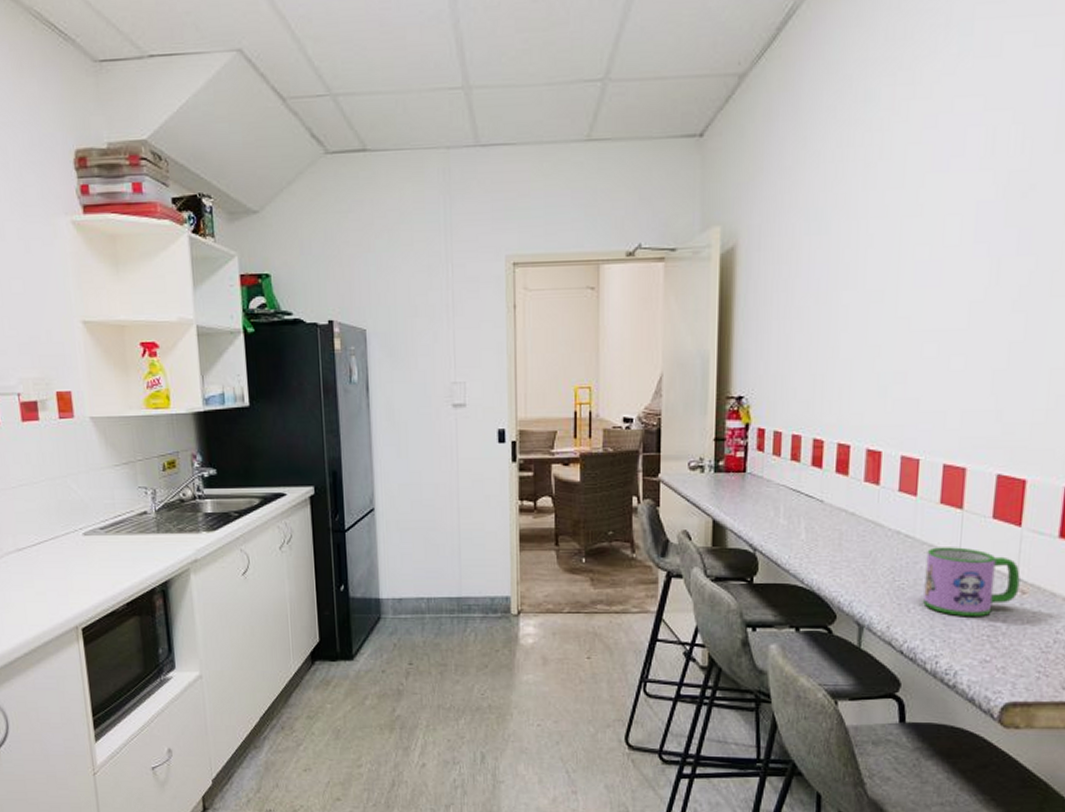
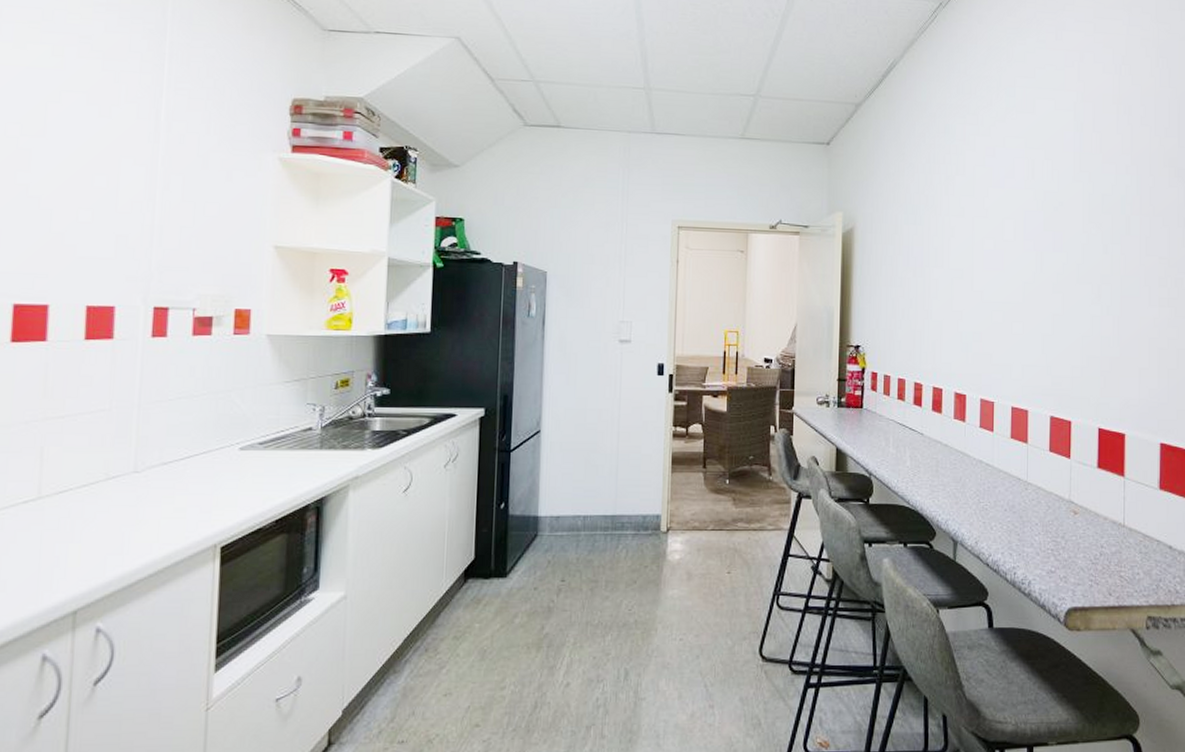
mug: present [923,547,1021,617] -> none [1002,474,1072,534]

